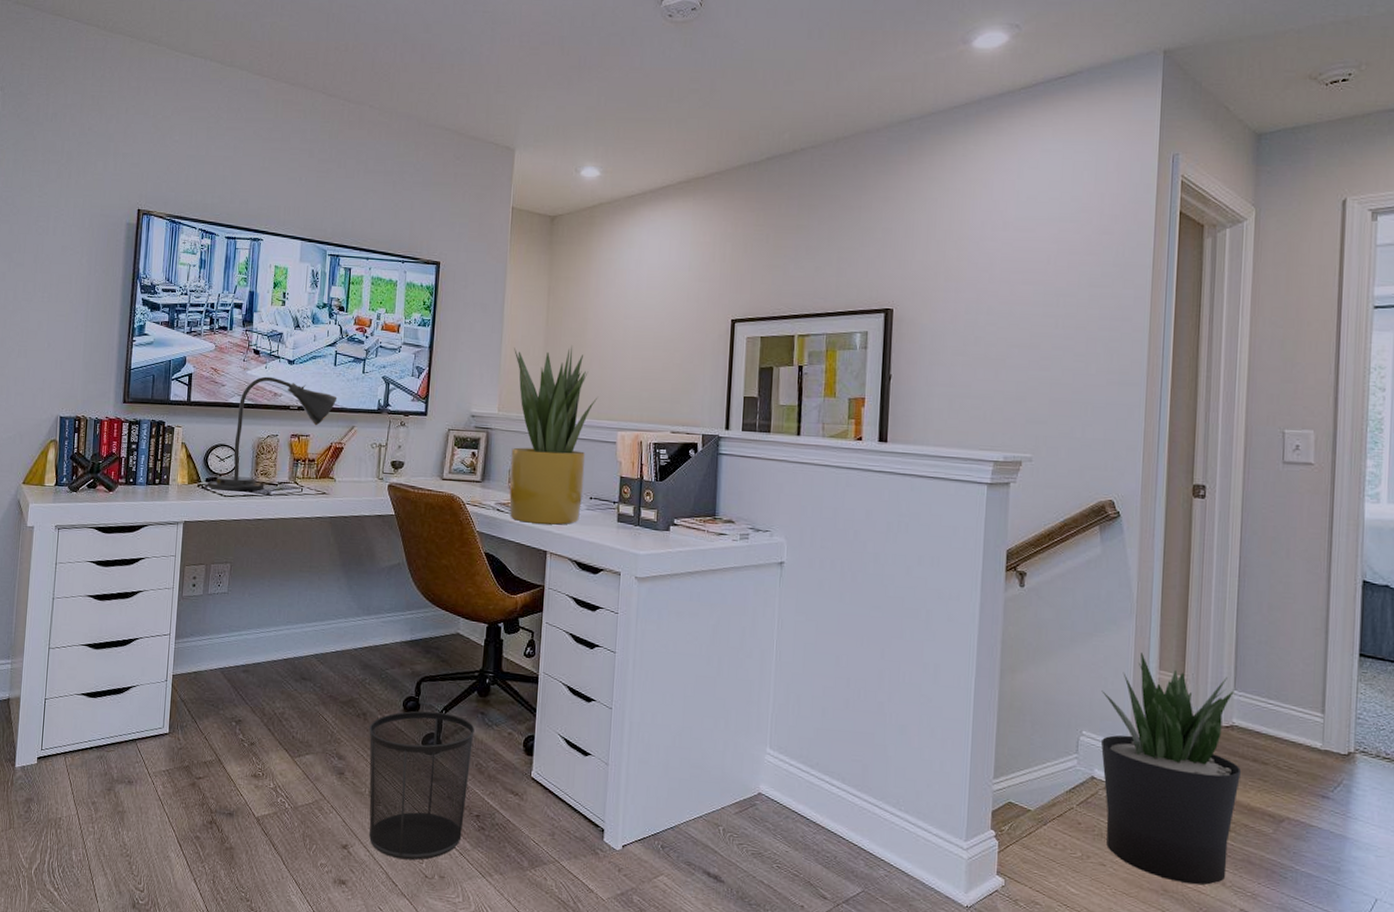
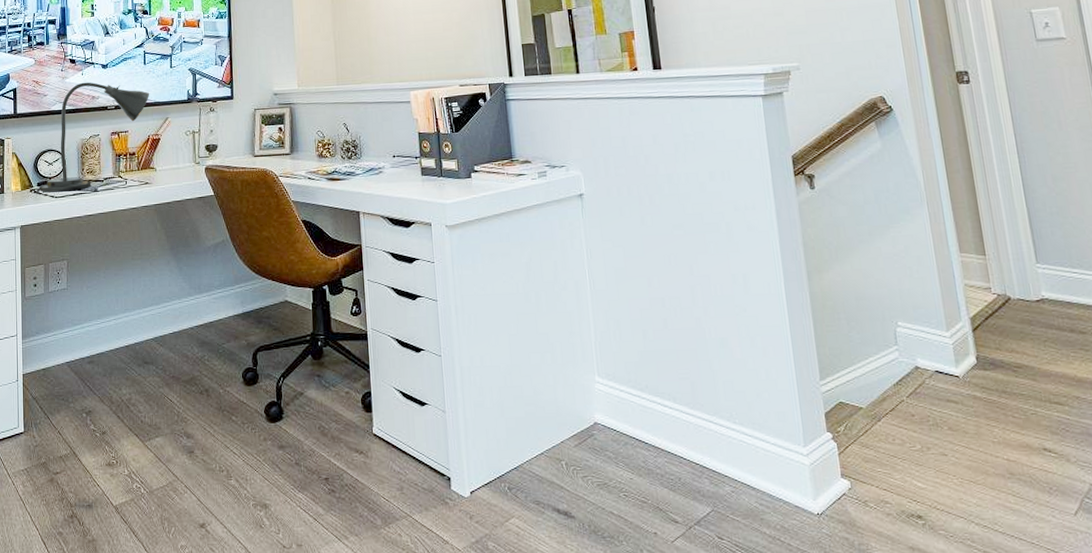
waste bin: present [369,710,475,860] -> none [213,380,314,532]
planter: present [509,345,598,525] -> none [305,18,388,187]
planter: present [1101,653,1242,885] -> none [908,238,1069,463]

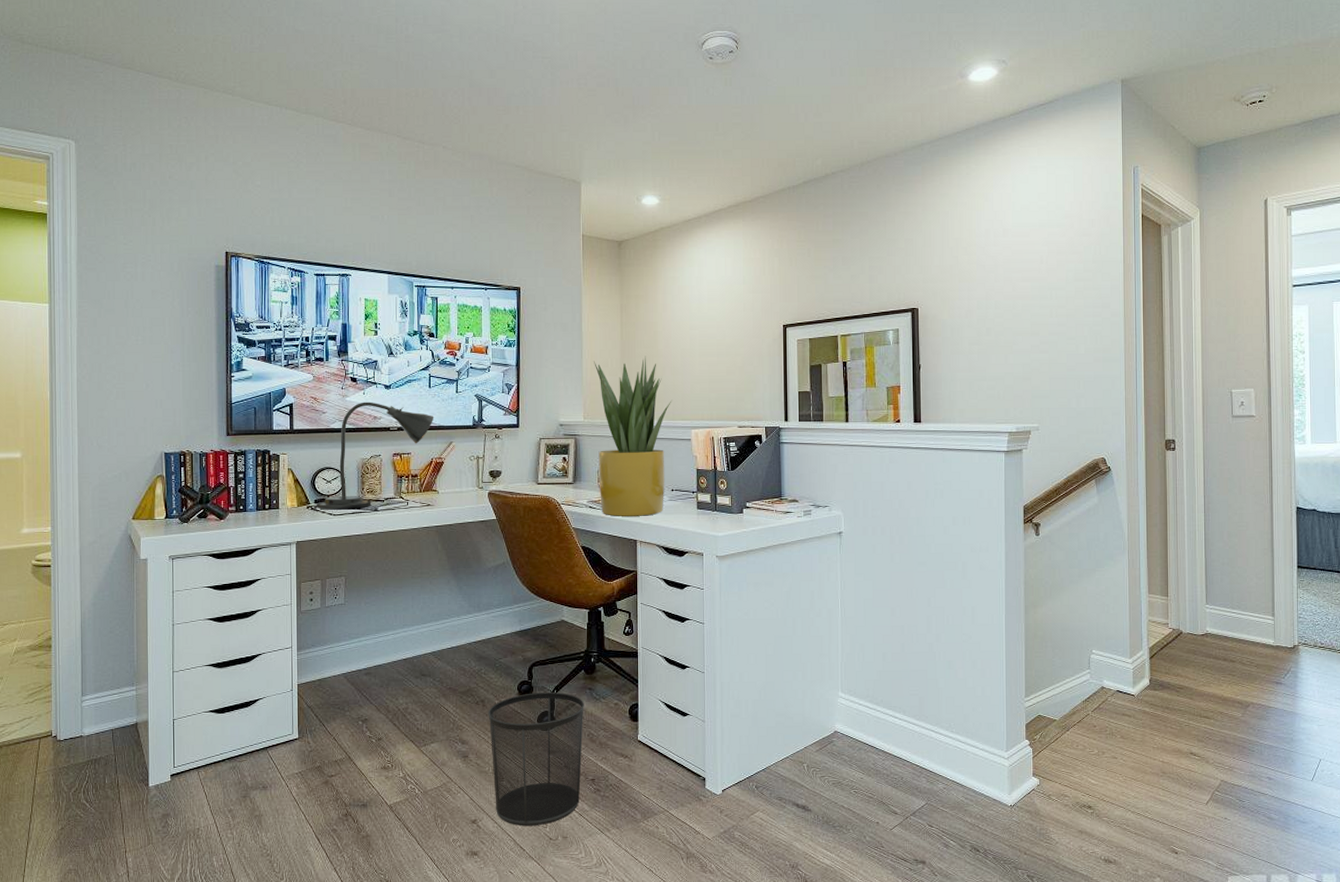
waste bin: none [213,380,314,532] -> present [488,692,584,826]
planter: none [305,18,388,187] -> present [594,356,672,516]

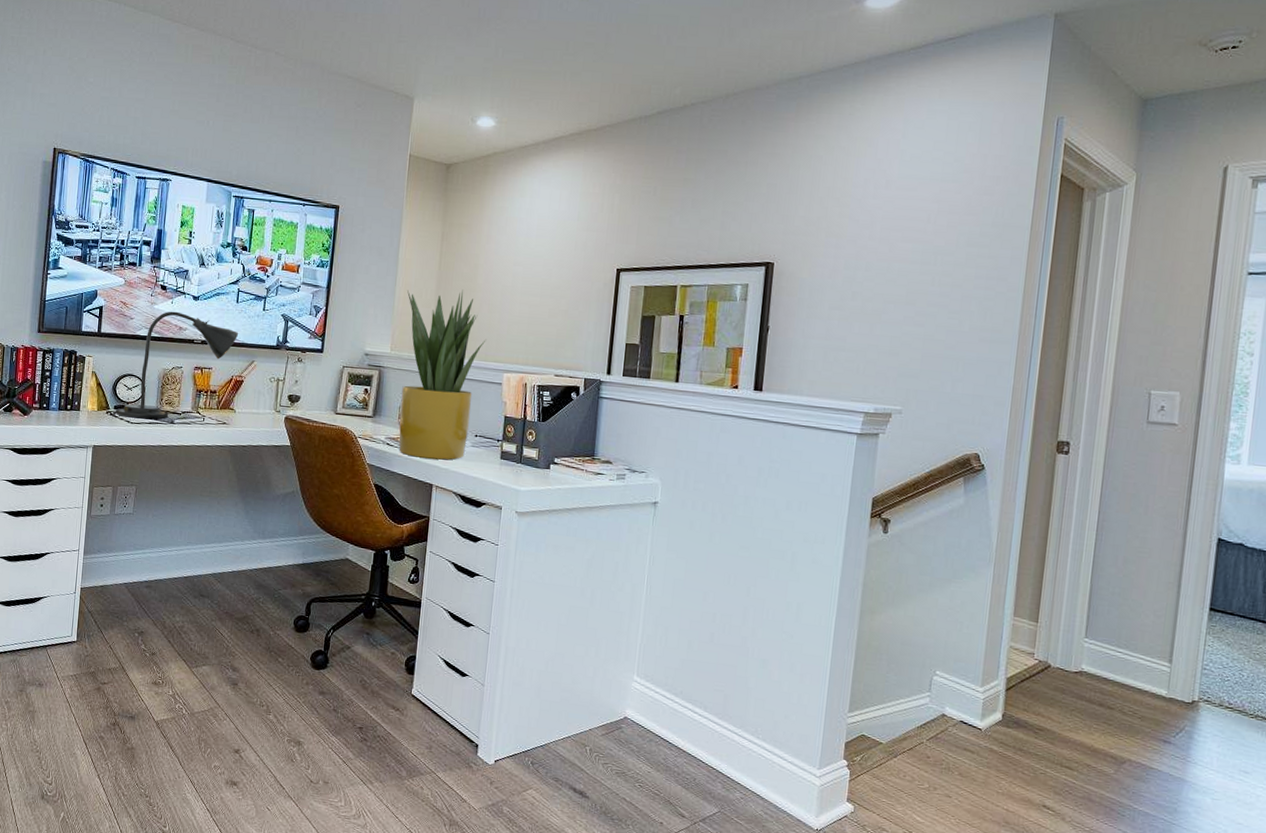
waste bin: present [488,692,584,826] -> none [260,629,360,766]

